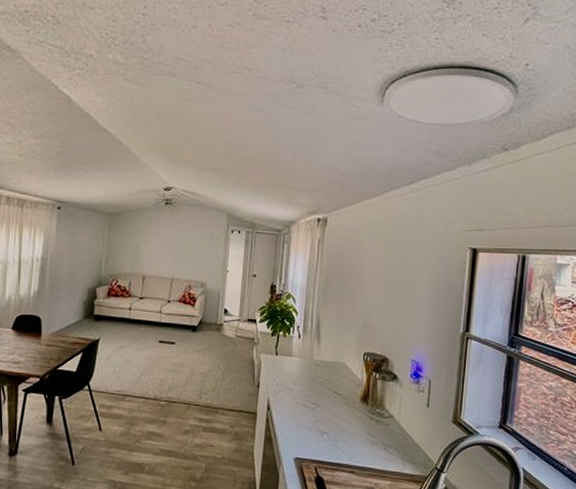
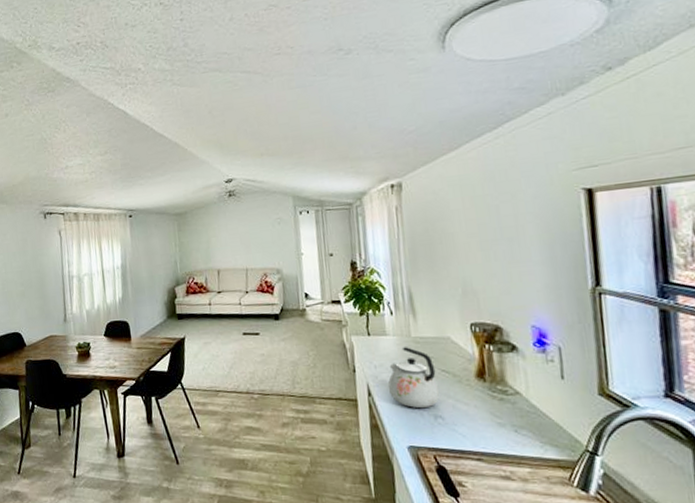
kettle: none [285,368,329,425] -> present [387,347,440,409]

